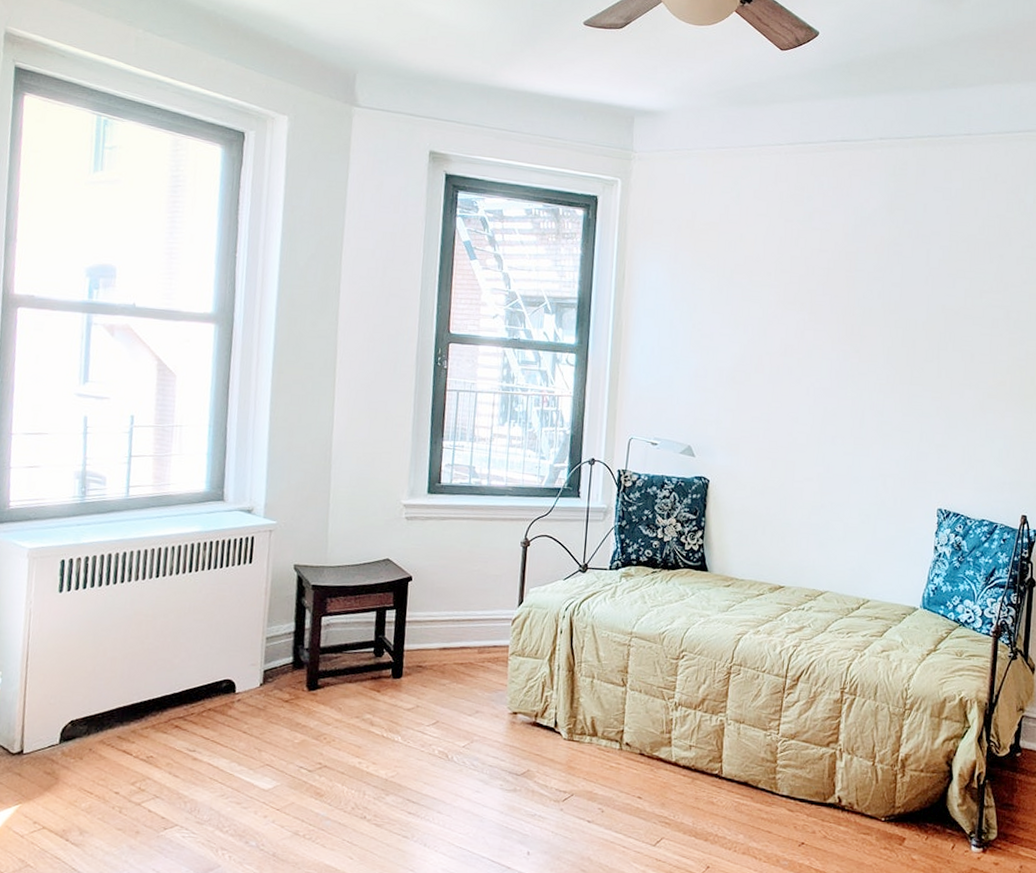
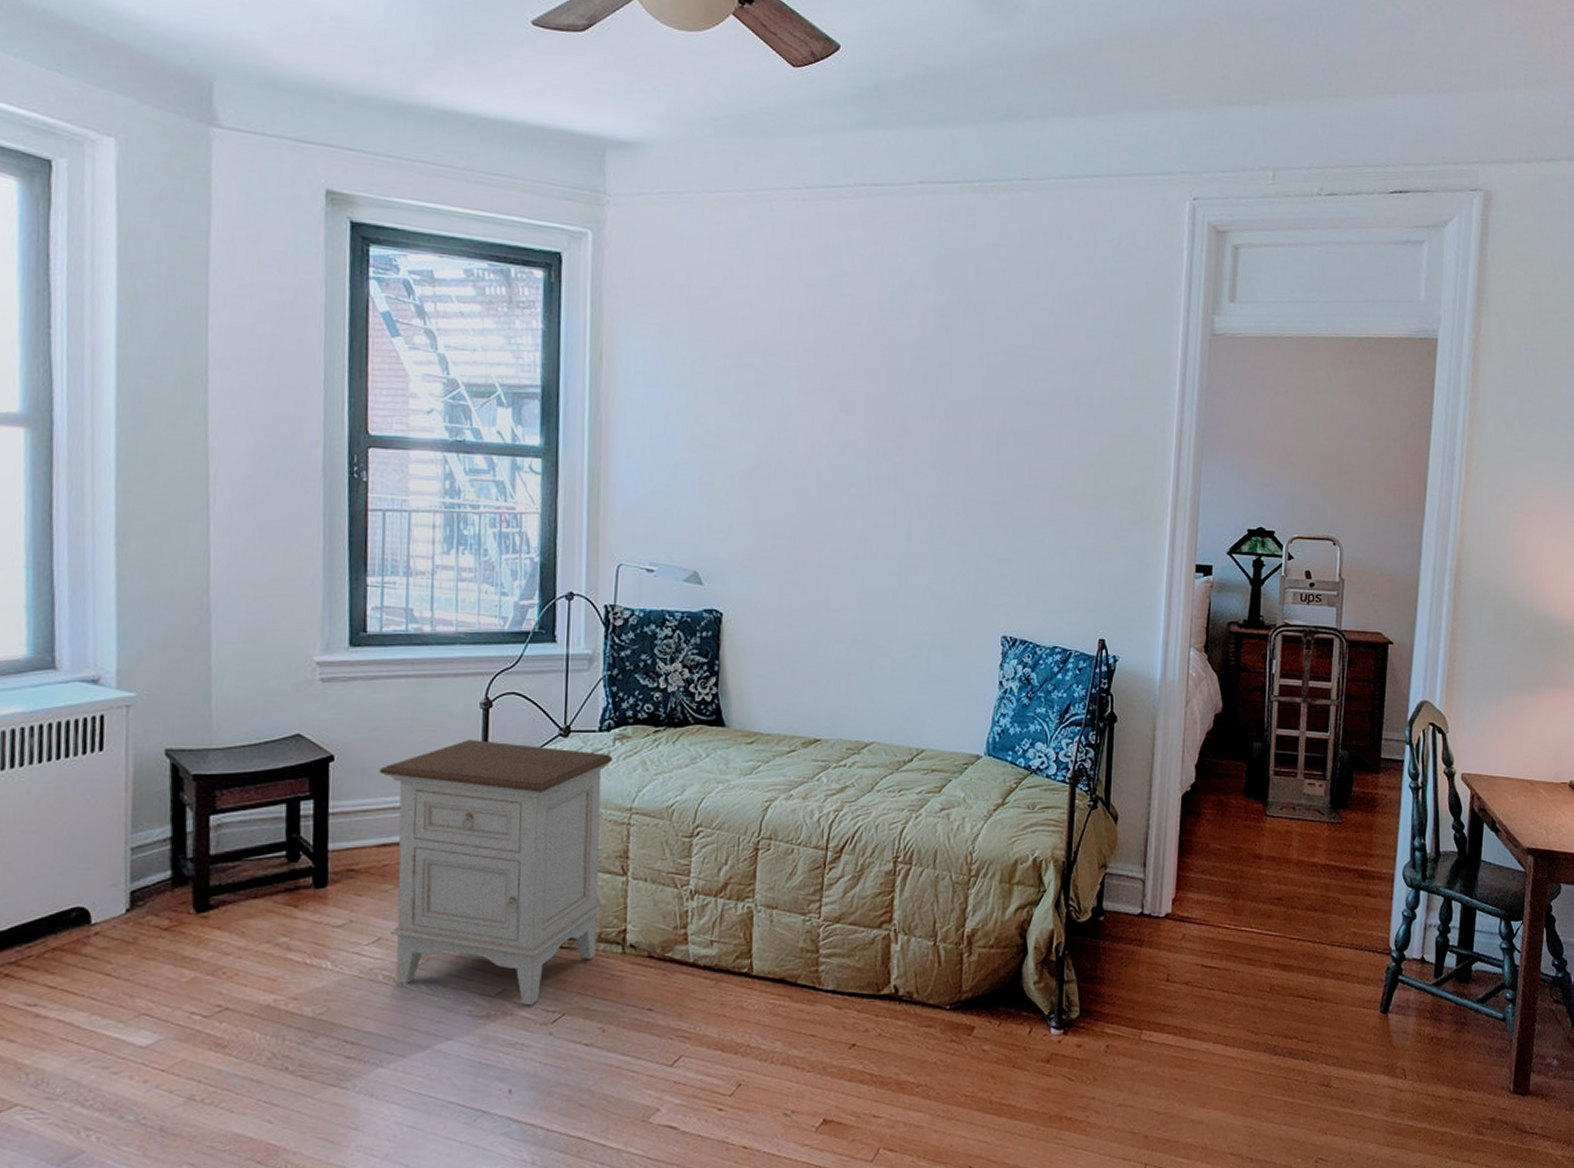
nightstand: none [444,570,620,786] -> present [380,740,613,1006]

